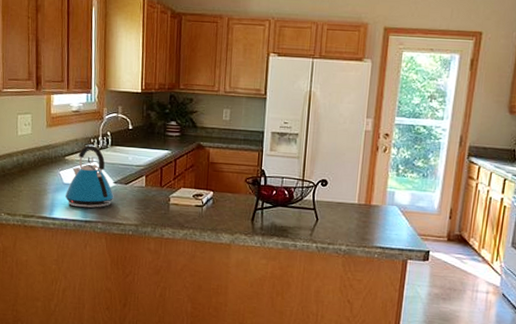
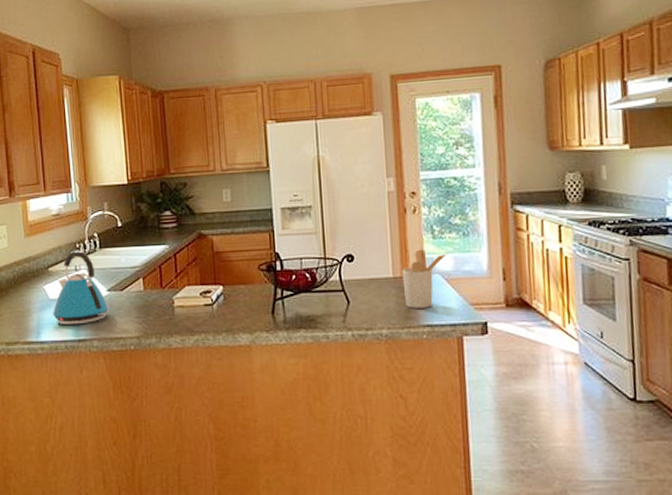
utensil holder: none [364,183,407,233] -> present [402,249,448,309]

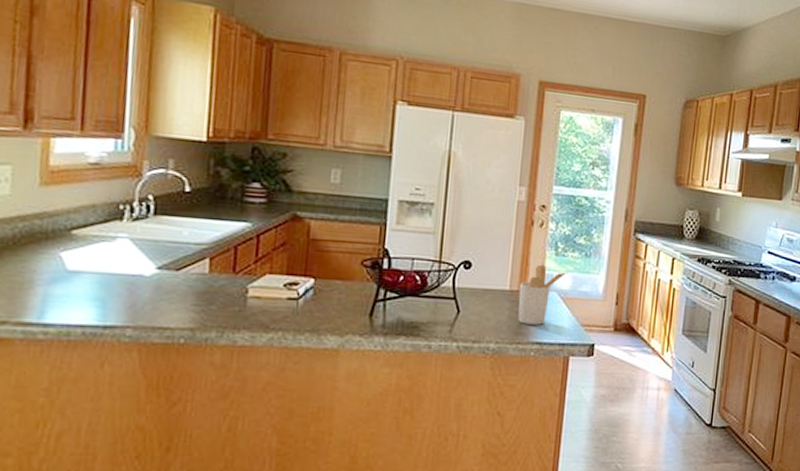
kettle: present [52,250,109,325] -> none [67,212,156,307]

